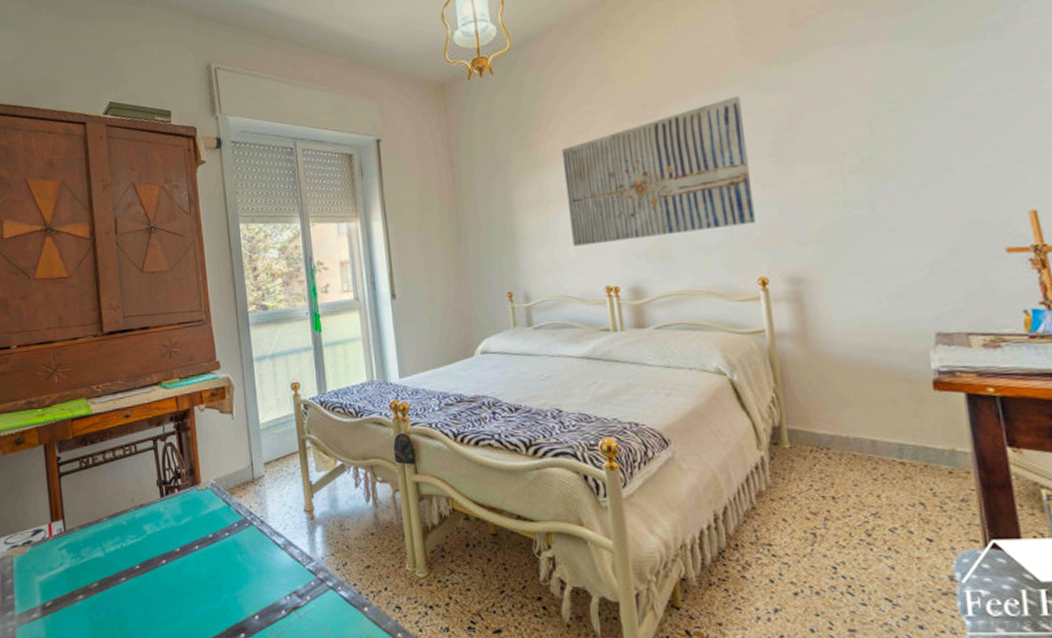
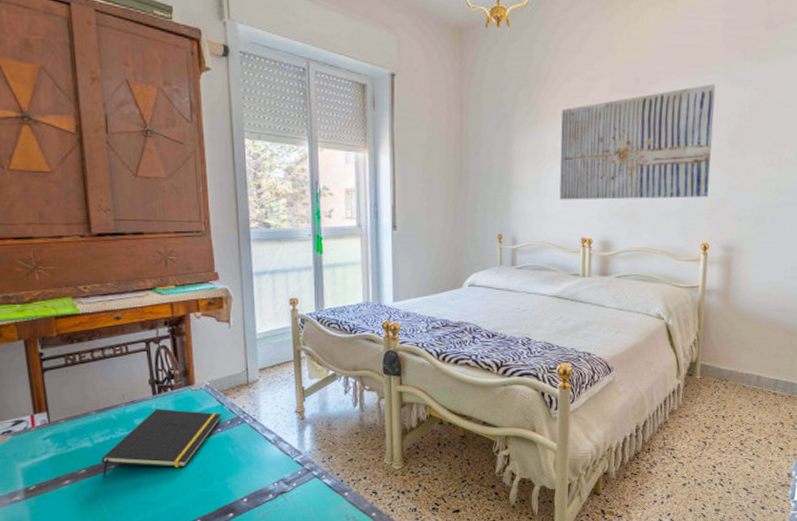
notepad: none [113,512,228,592] -> present [102,409,221,478]

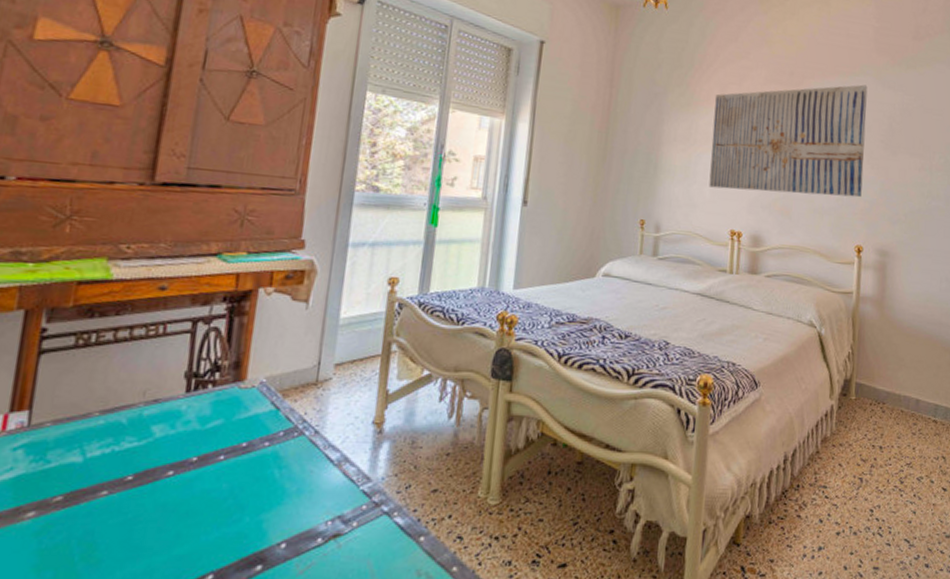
notepad: present [102,409,221,478] -> none [85,411,273,510]

